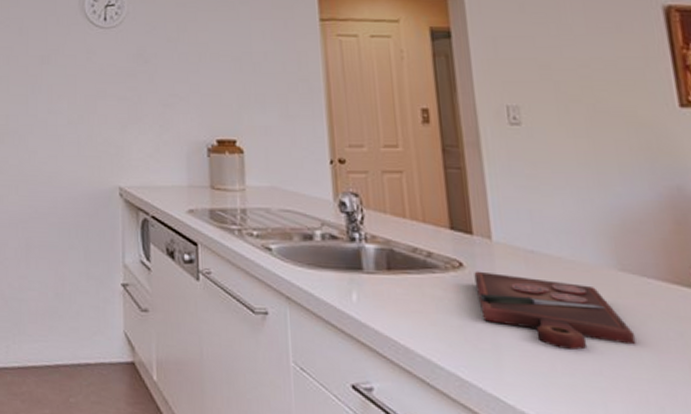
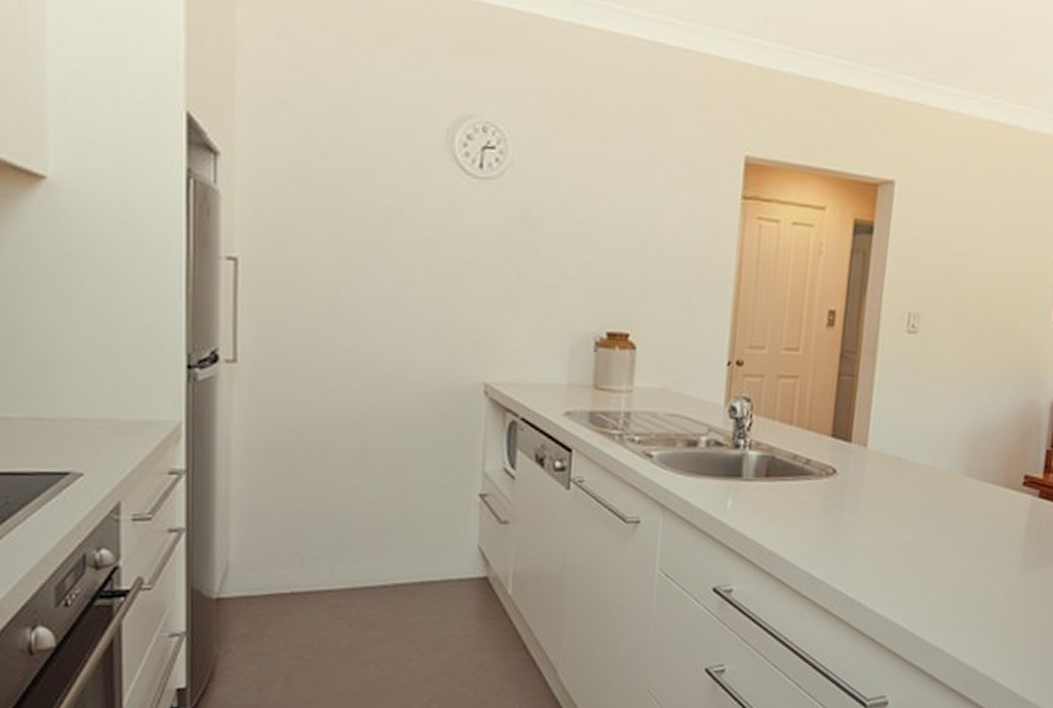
cutting board: present [474,271,636,350] -> none [843,477,965,547]

